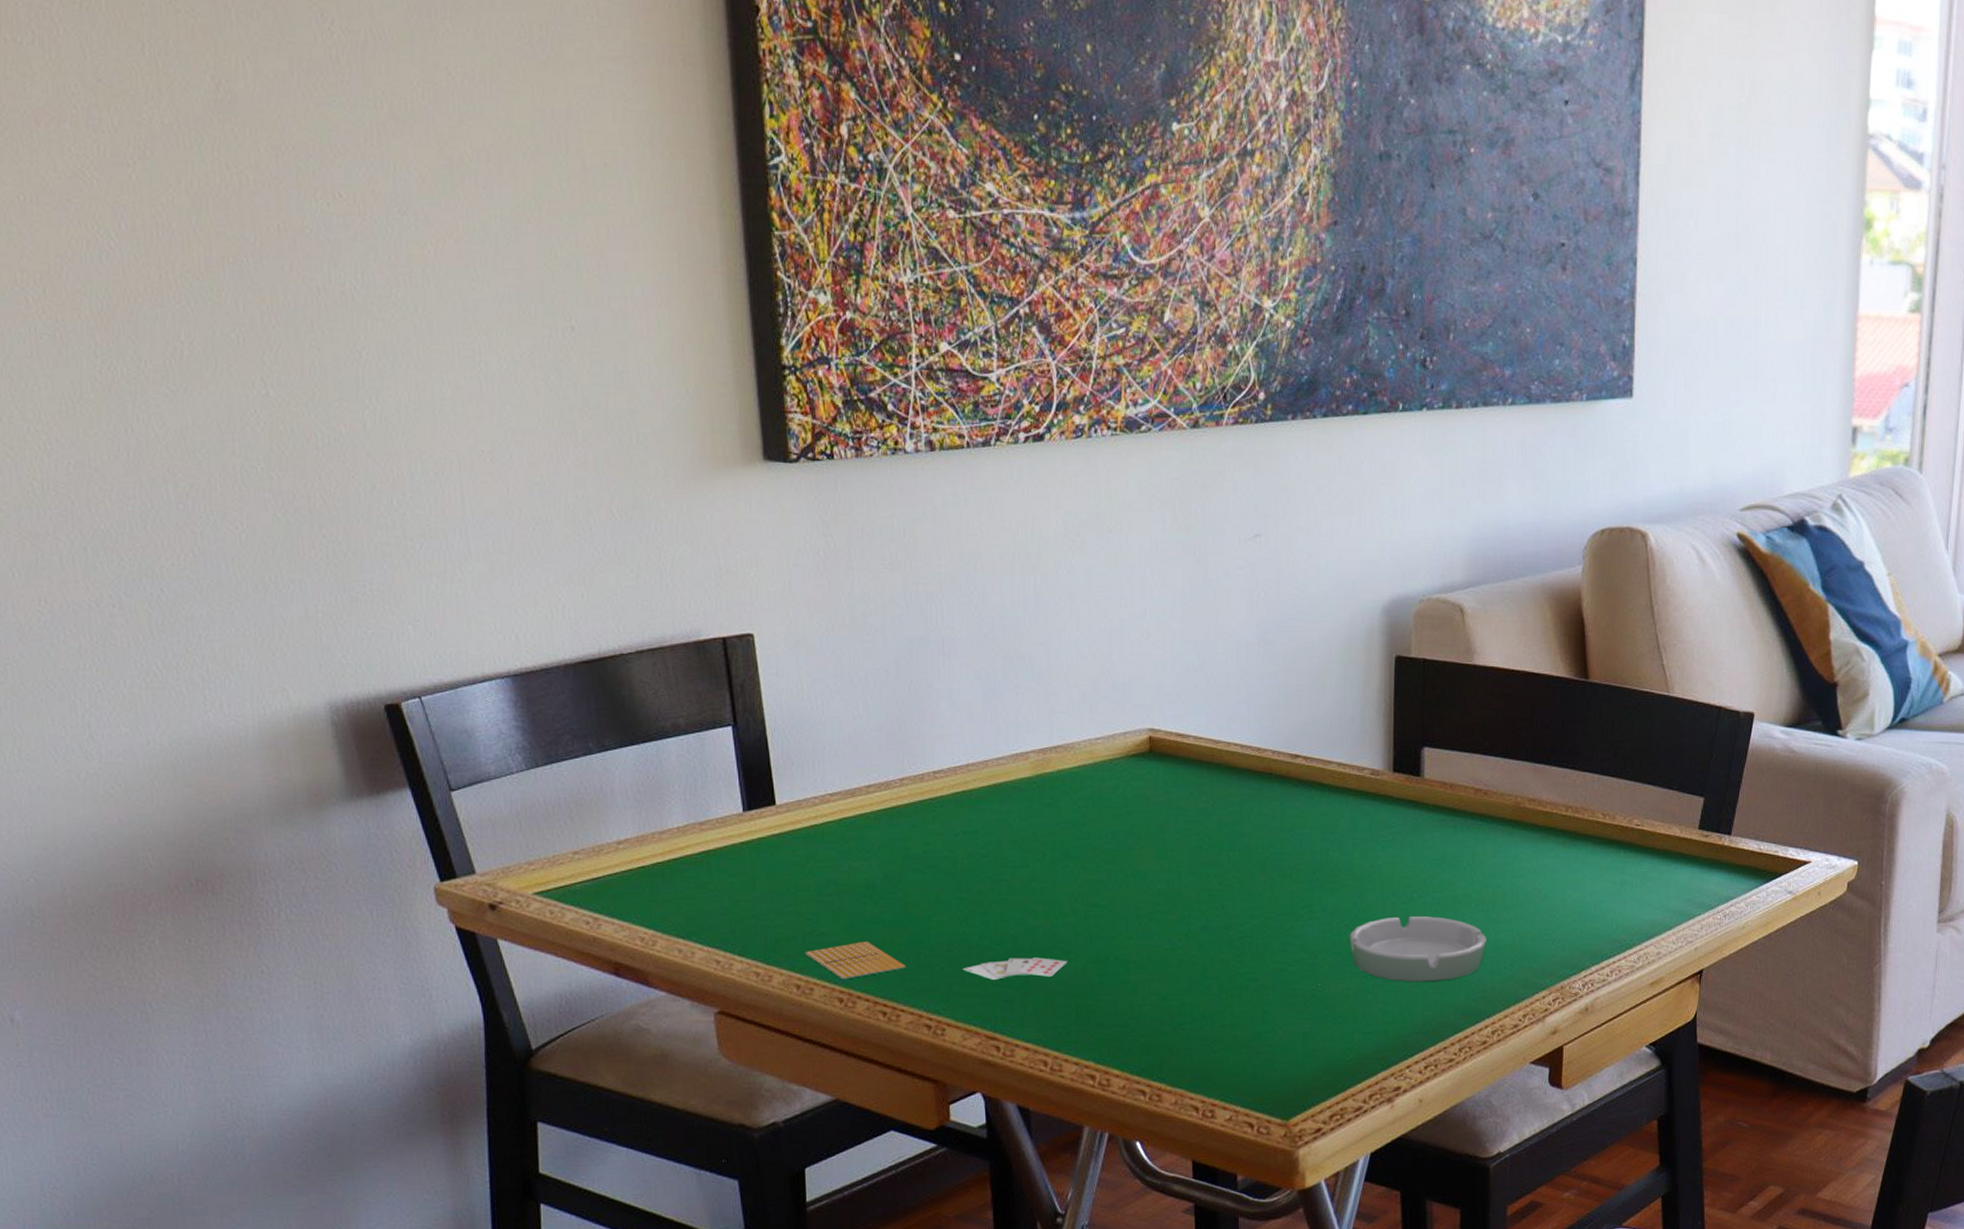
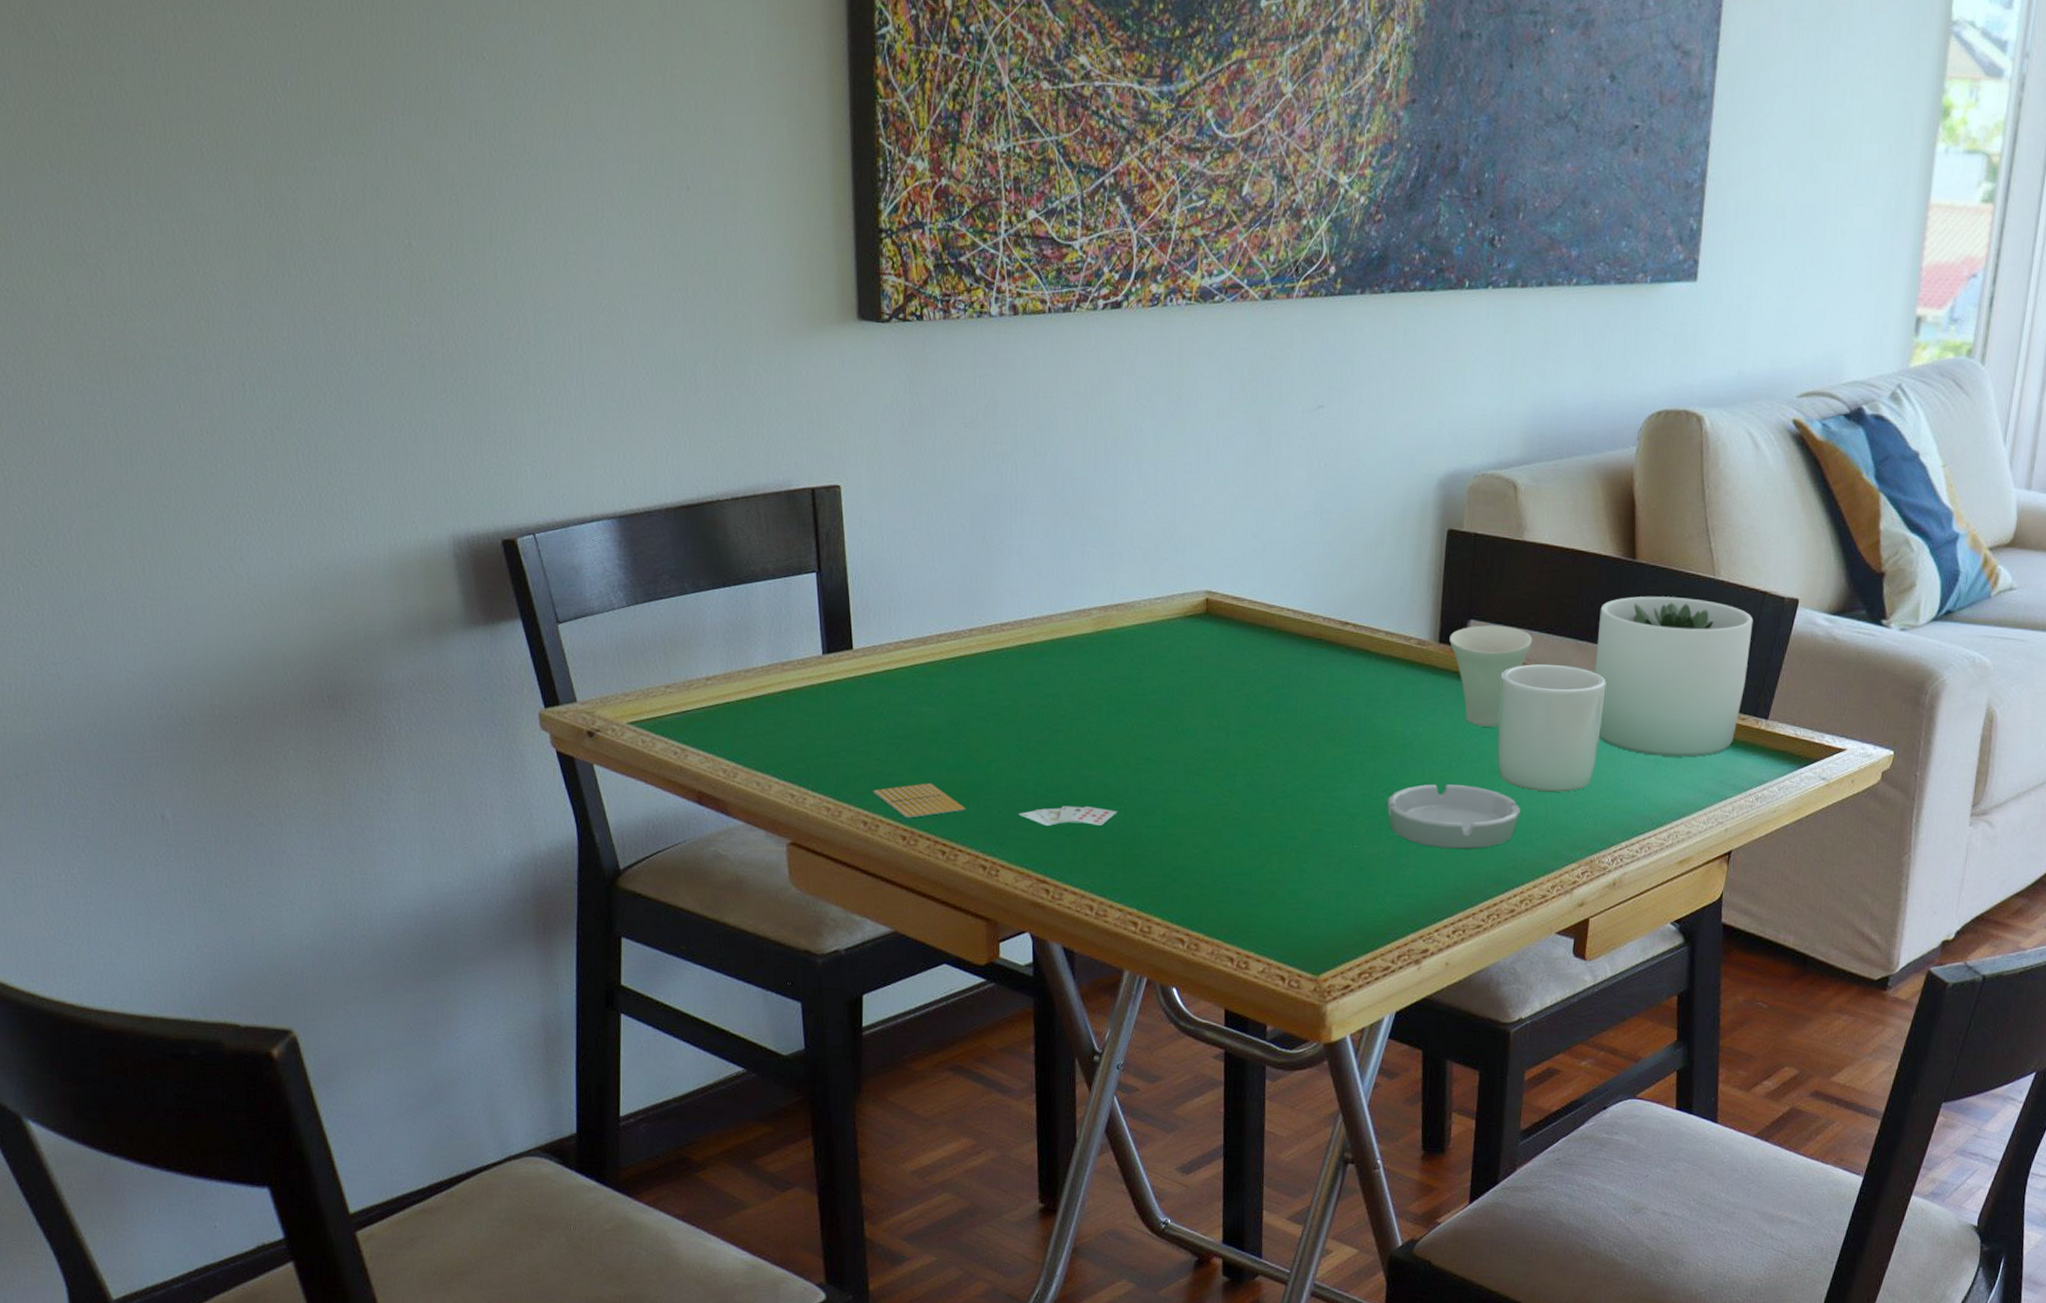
cup: none [1404,751,1489,856] -> present [1449,624,1533,727]
mug: none [1458,788,1566,919] -> present [1497,663,1606,792]
planter: none [1554,715,1710,877] -> present [1595,596,1753,757]

